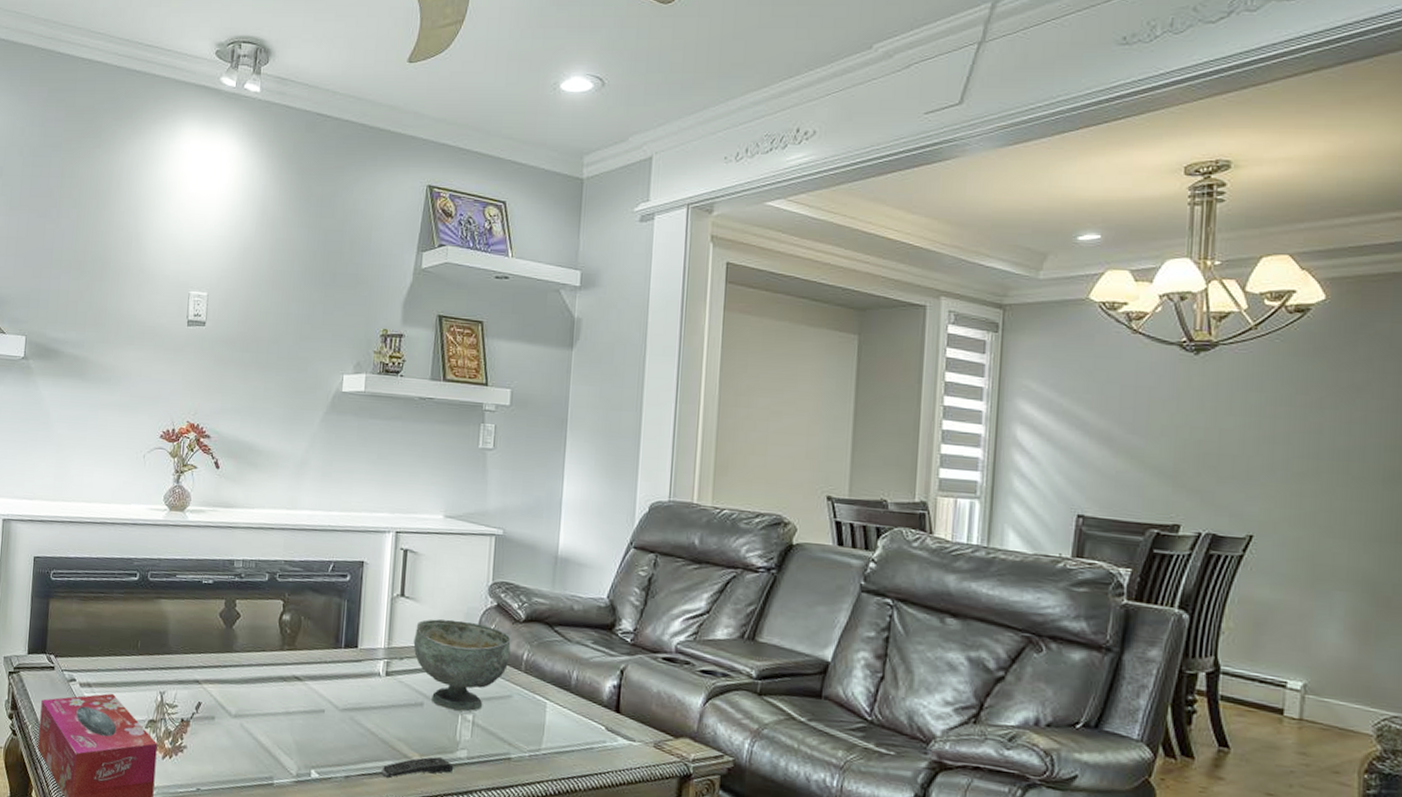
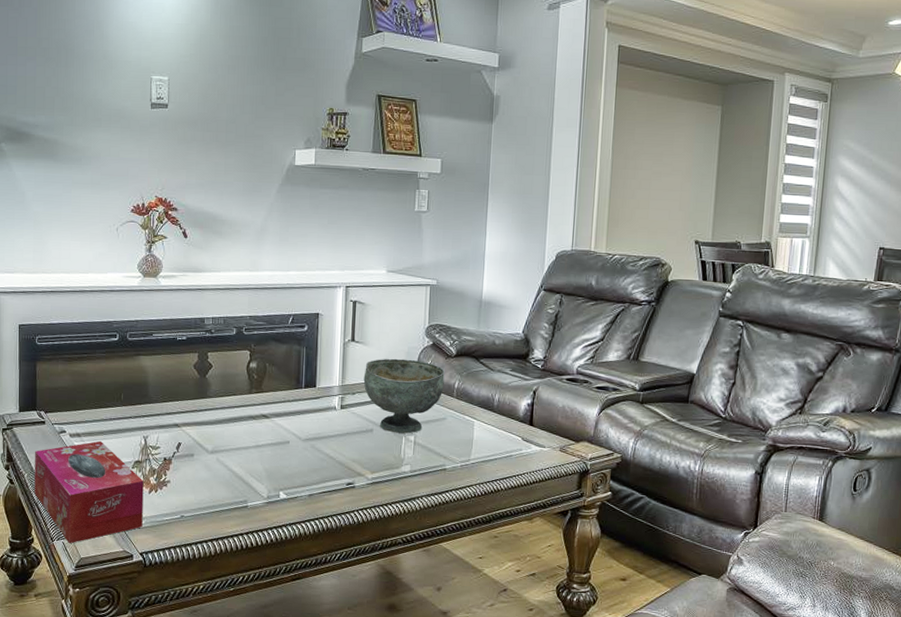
remote control: present [381,756,454,778] -> none [339,472,400,493]

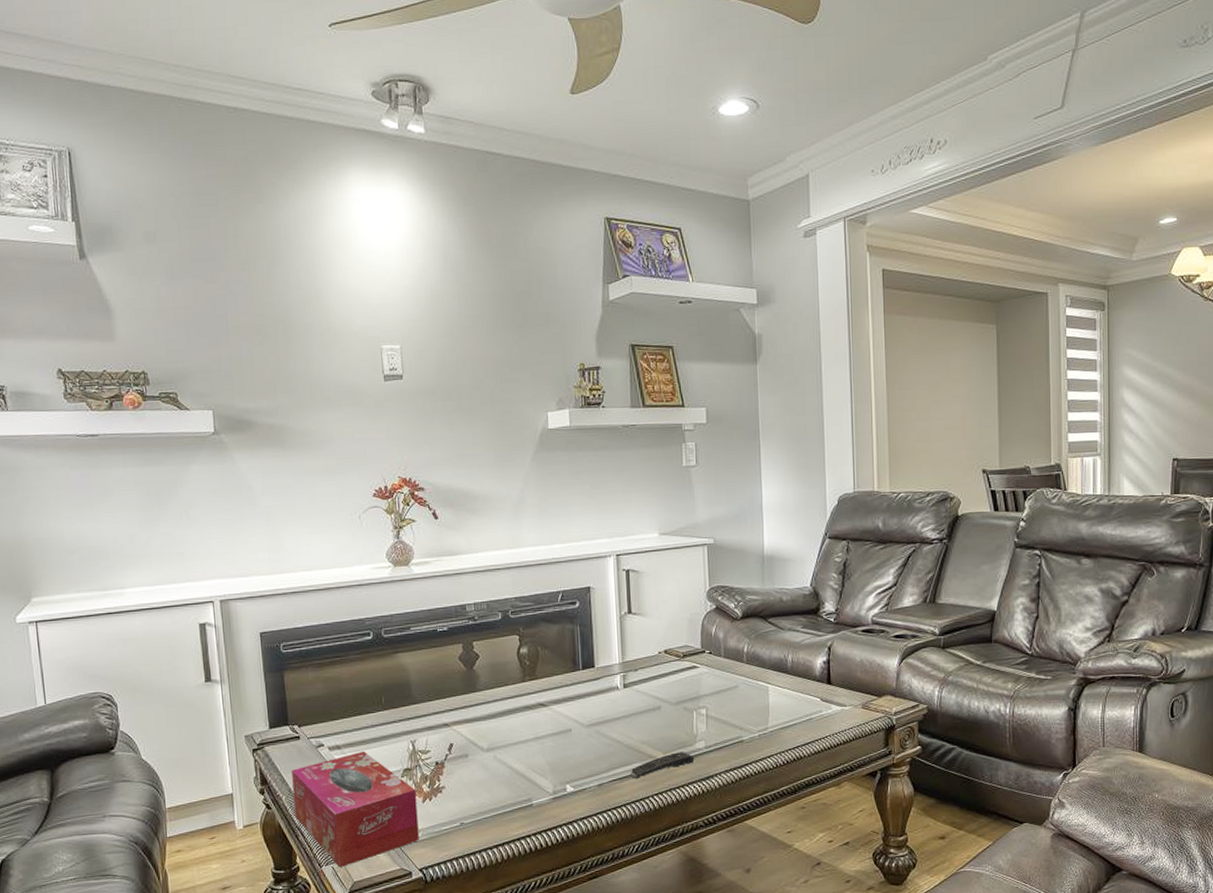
remote control: none [339,472,400,493] -> present [630,751,695,778]
decorative bowl: present [363,358,445,434] -> none [645,627,732,708]

